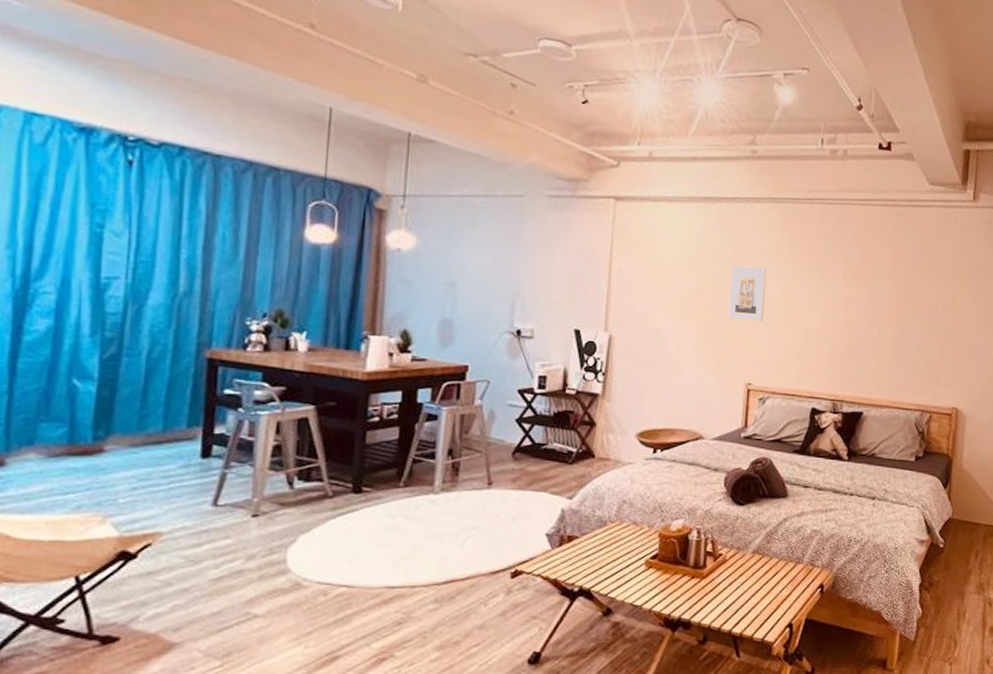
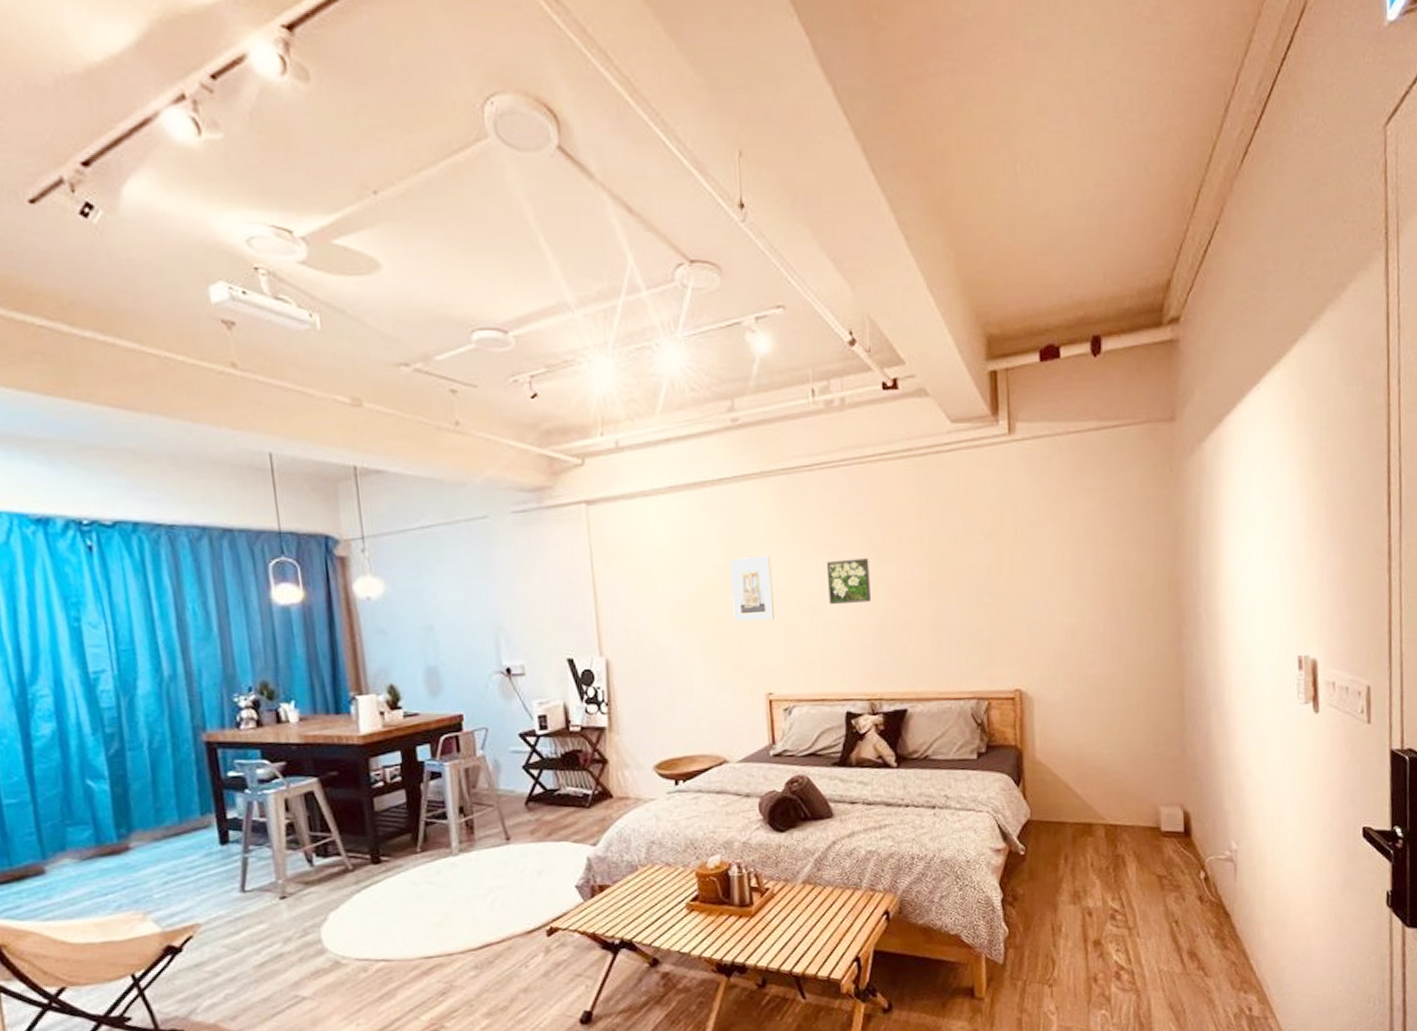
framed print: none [811,280,849,318] -> present [826,558,871,605]

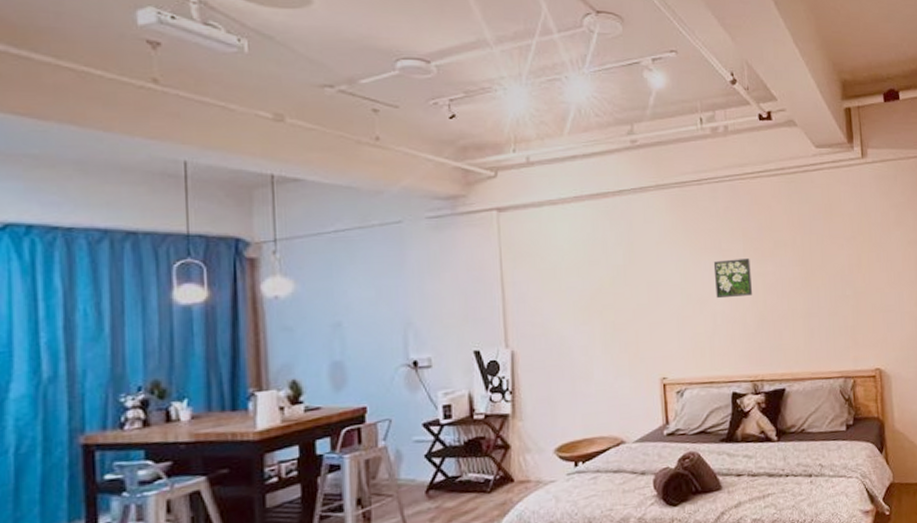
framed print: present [730,555,774,623] -> none [629,256,668,315]

